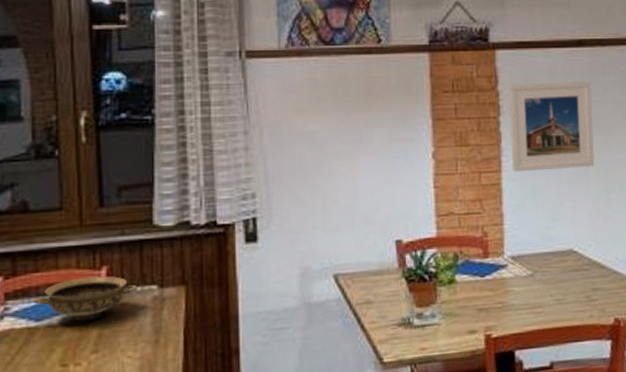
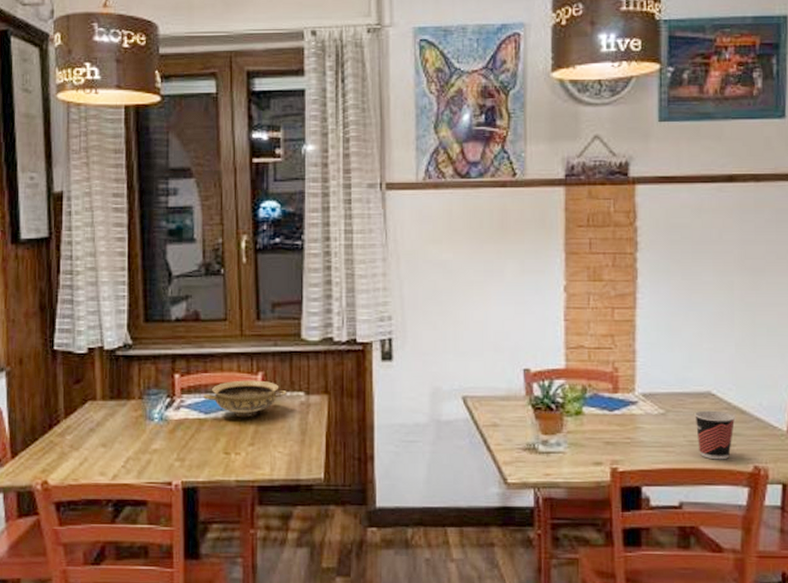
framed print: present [508,81,595,172] -> none [648,218,741,310]
cup: none [560,267,596,316] -> present [695,410,736,460]

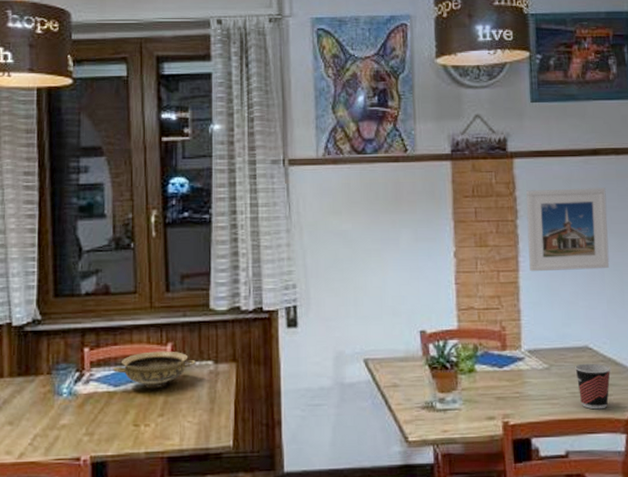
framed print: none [648,218,741,310] -> present [526,188,610,272]

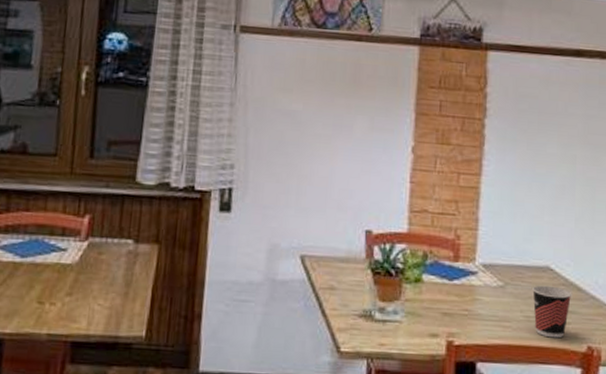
ceramic bowl: present [113,351,196,389] -> none [21,222,115,264]
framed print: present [526,188,610,272] -> none [493,87,586,183]

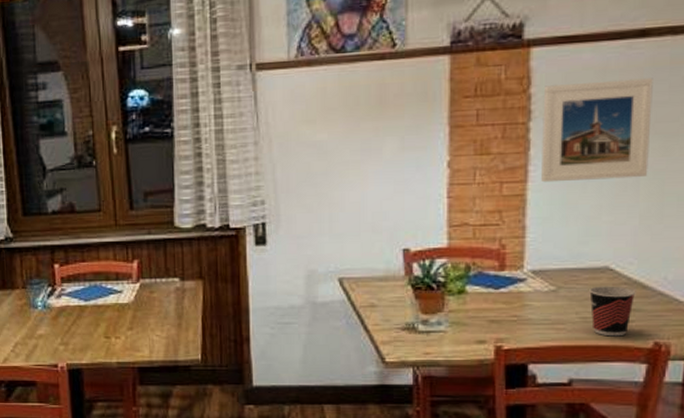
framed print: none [493,87,586,183] -> present [541,78,653,183]

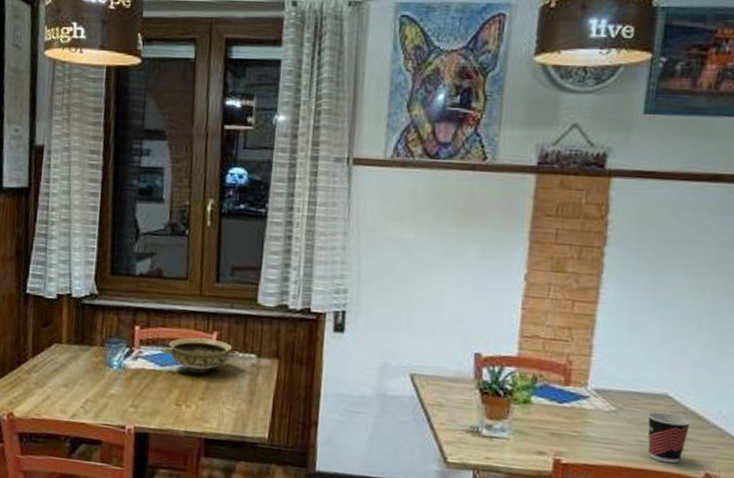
ceramic bowl: none [82,268,162,304] -> present [160,337,240,374]
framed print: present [541,78,653,183] -> none [611,215,722,313]

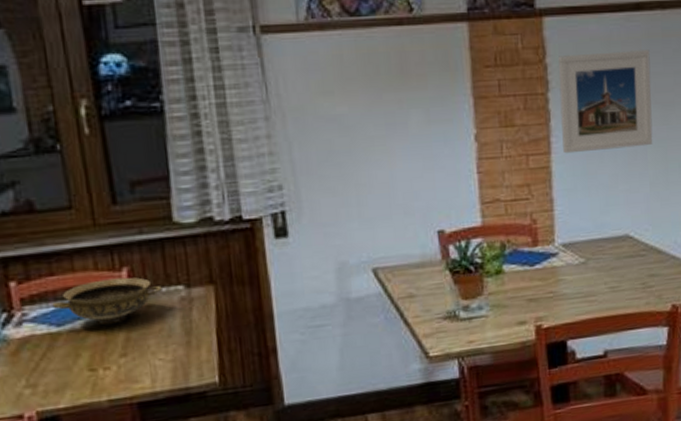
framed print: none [611,215,722,313] -> present [558,50,653,154]
cup: present [648,412,692,464] -> none [614,253,653,304]

